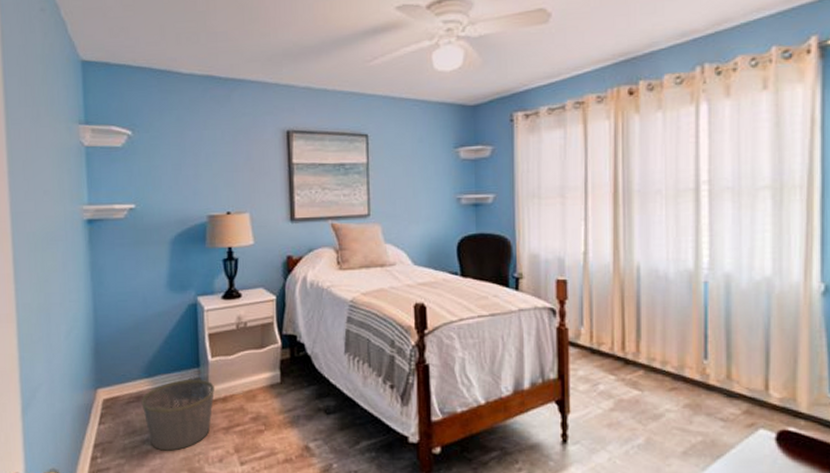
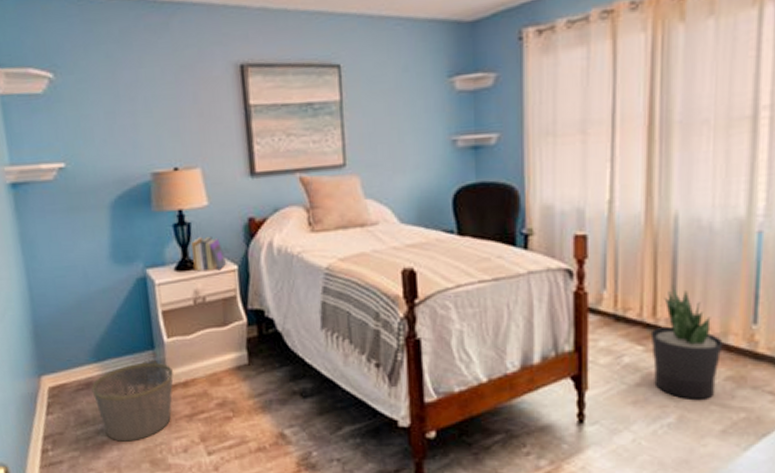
books: none [238,270,267,300] -> present [191,236,227,272]
planter: none [620,324,681,424] -> present [650,285,723,399]

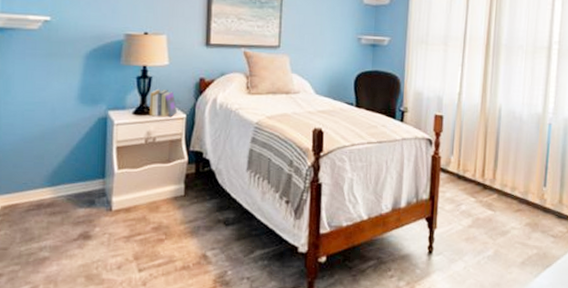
basket: present [91,359,174,442] -> none [41,187,119,258]
planter: present [650,285,723,399] -> none [480,155,525,239]

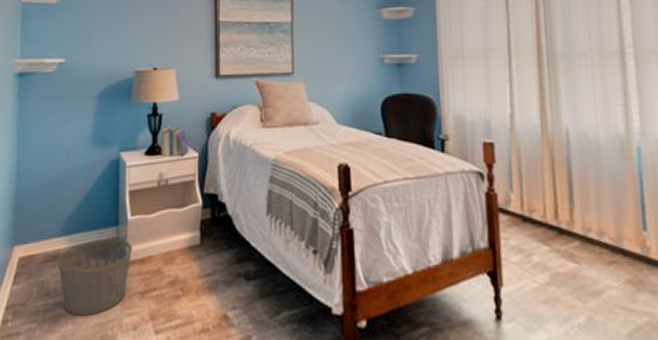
basket: none [41,187,119,258] -> present [57,235,133,316]

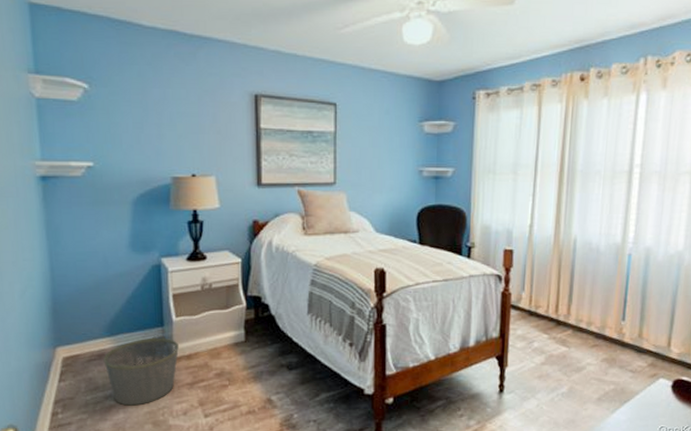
books: present [161,126,190,157] -> none [203,233,233,263]

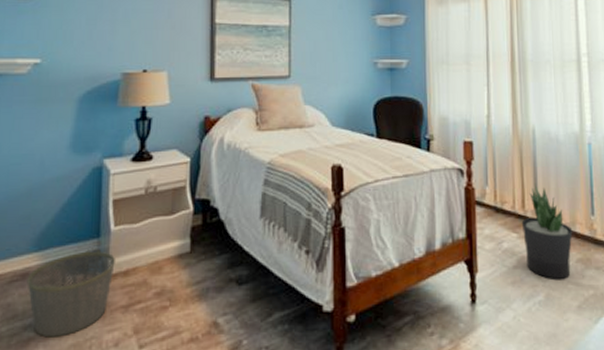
planter: none [553,290,602,375] -> present [521,183,573,279]

